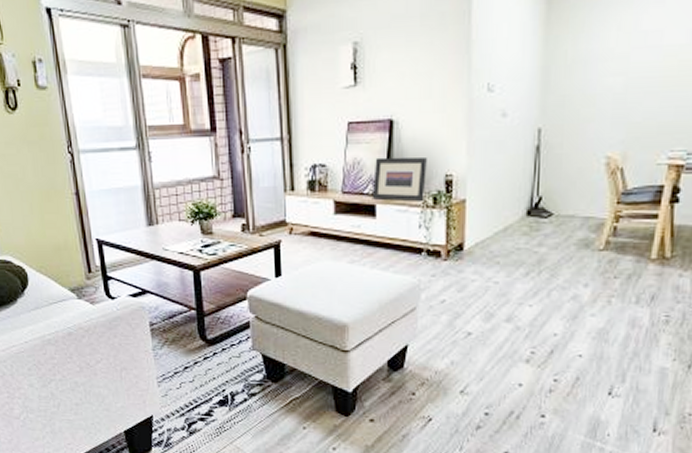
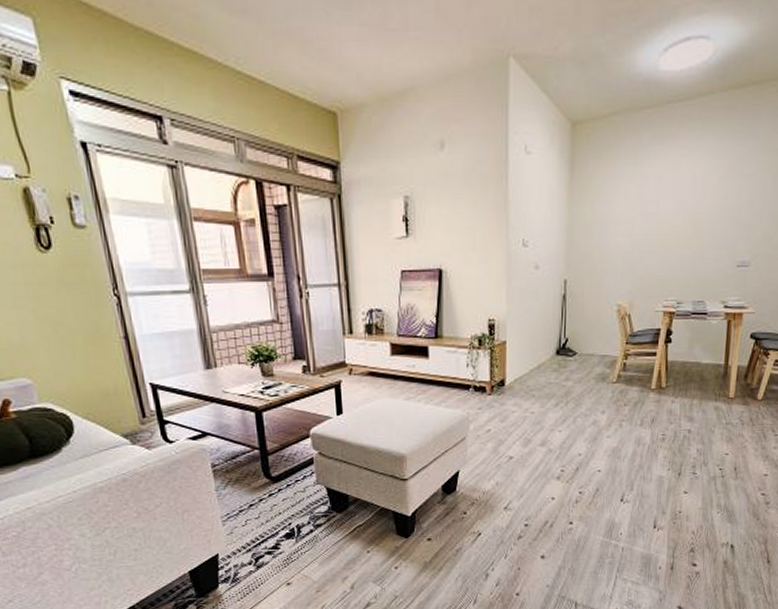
picture frame: present [373,157,427,201] -> none [425,303,472,343]

